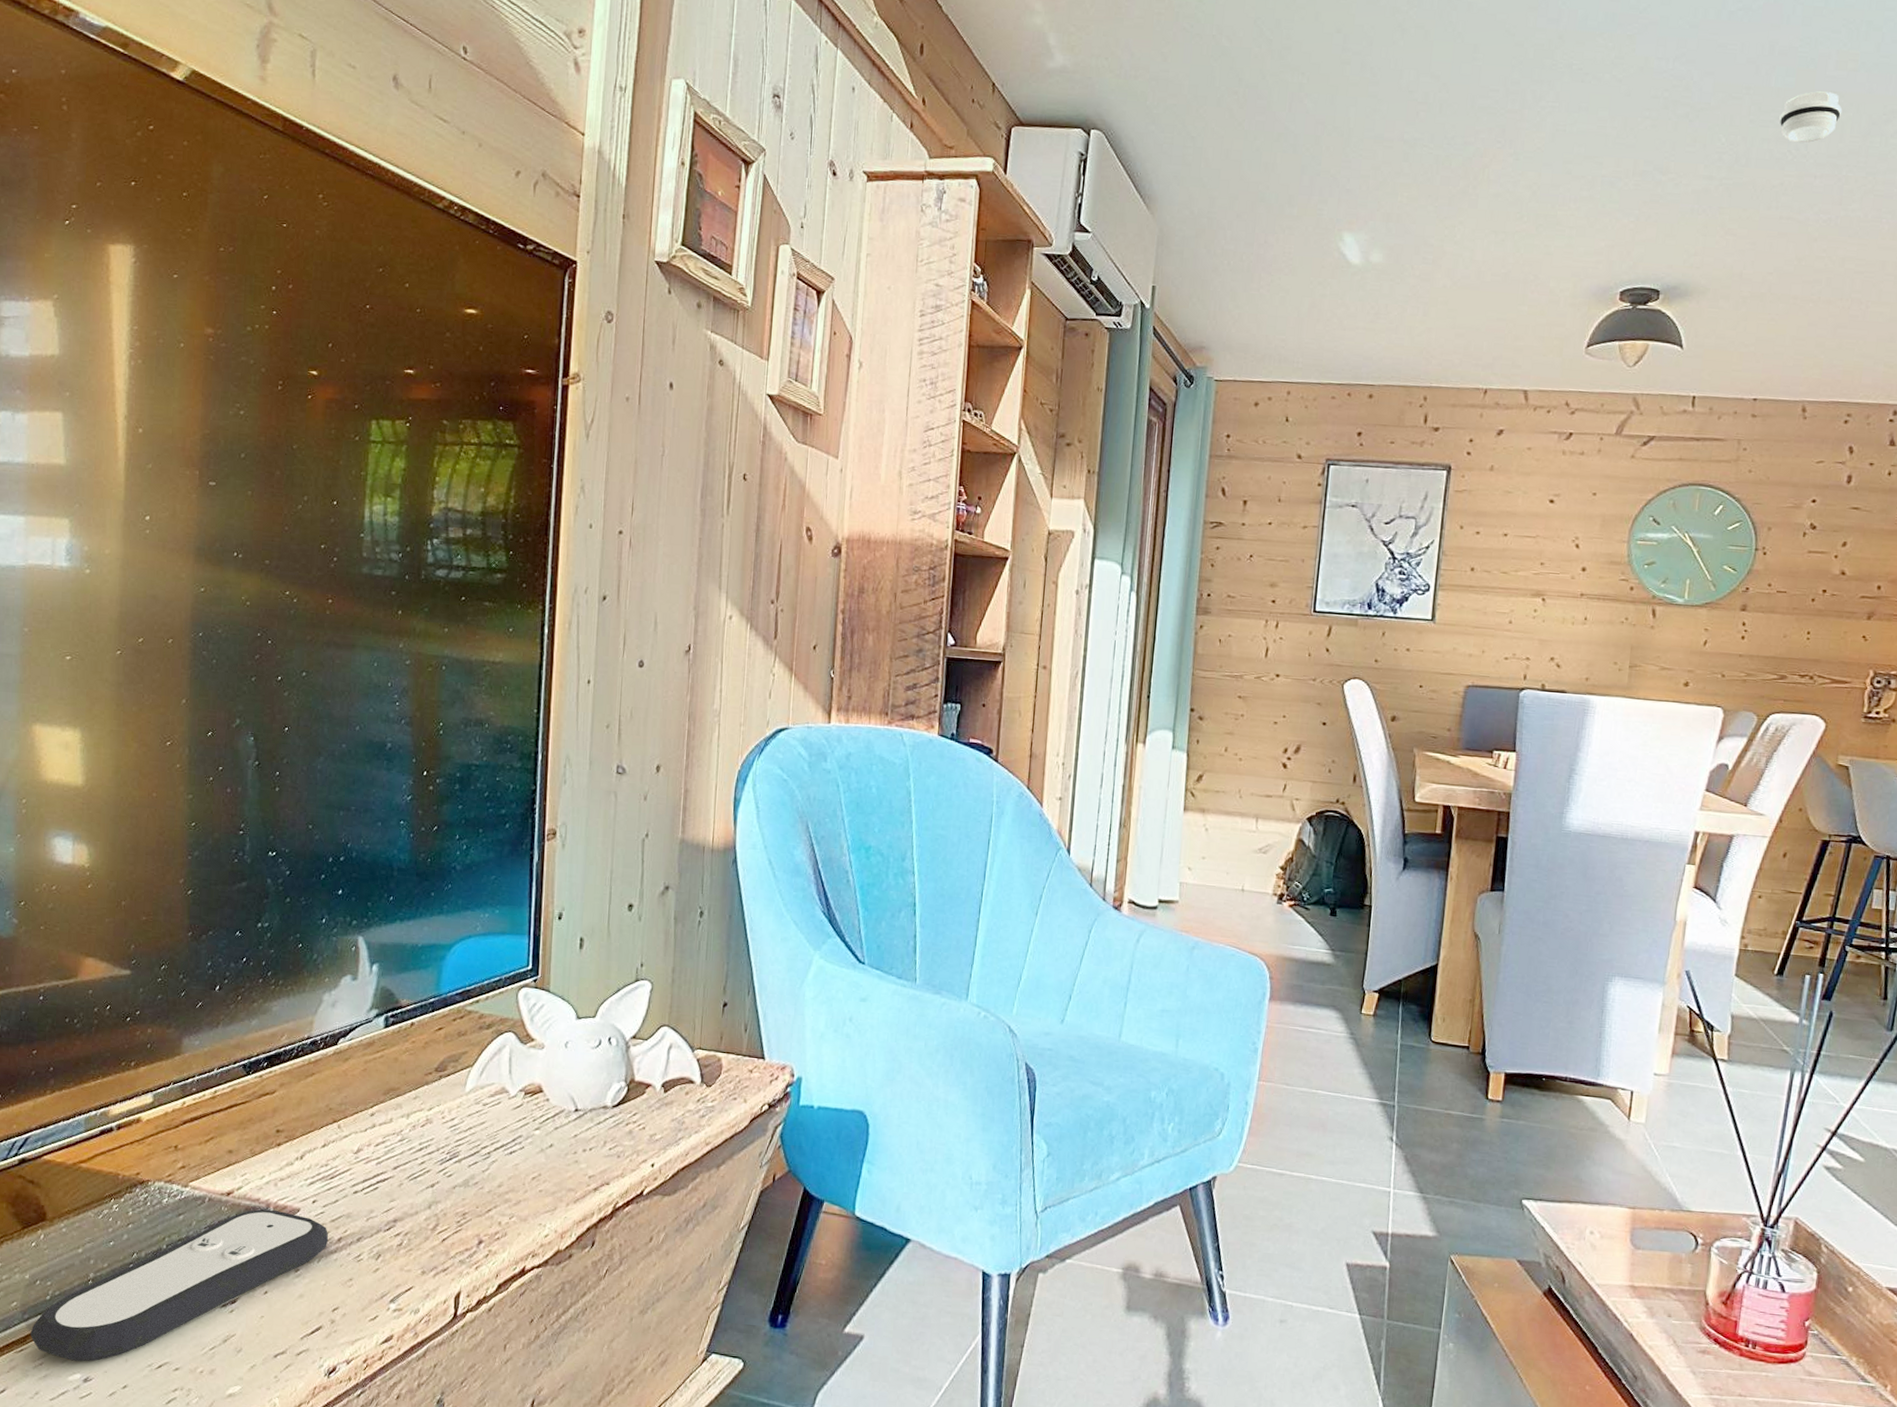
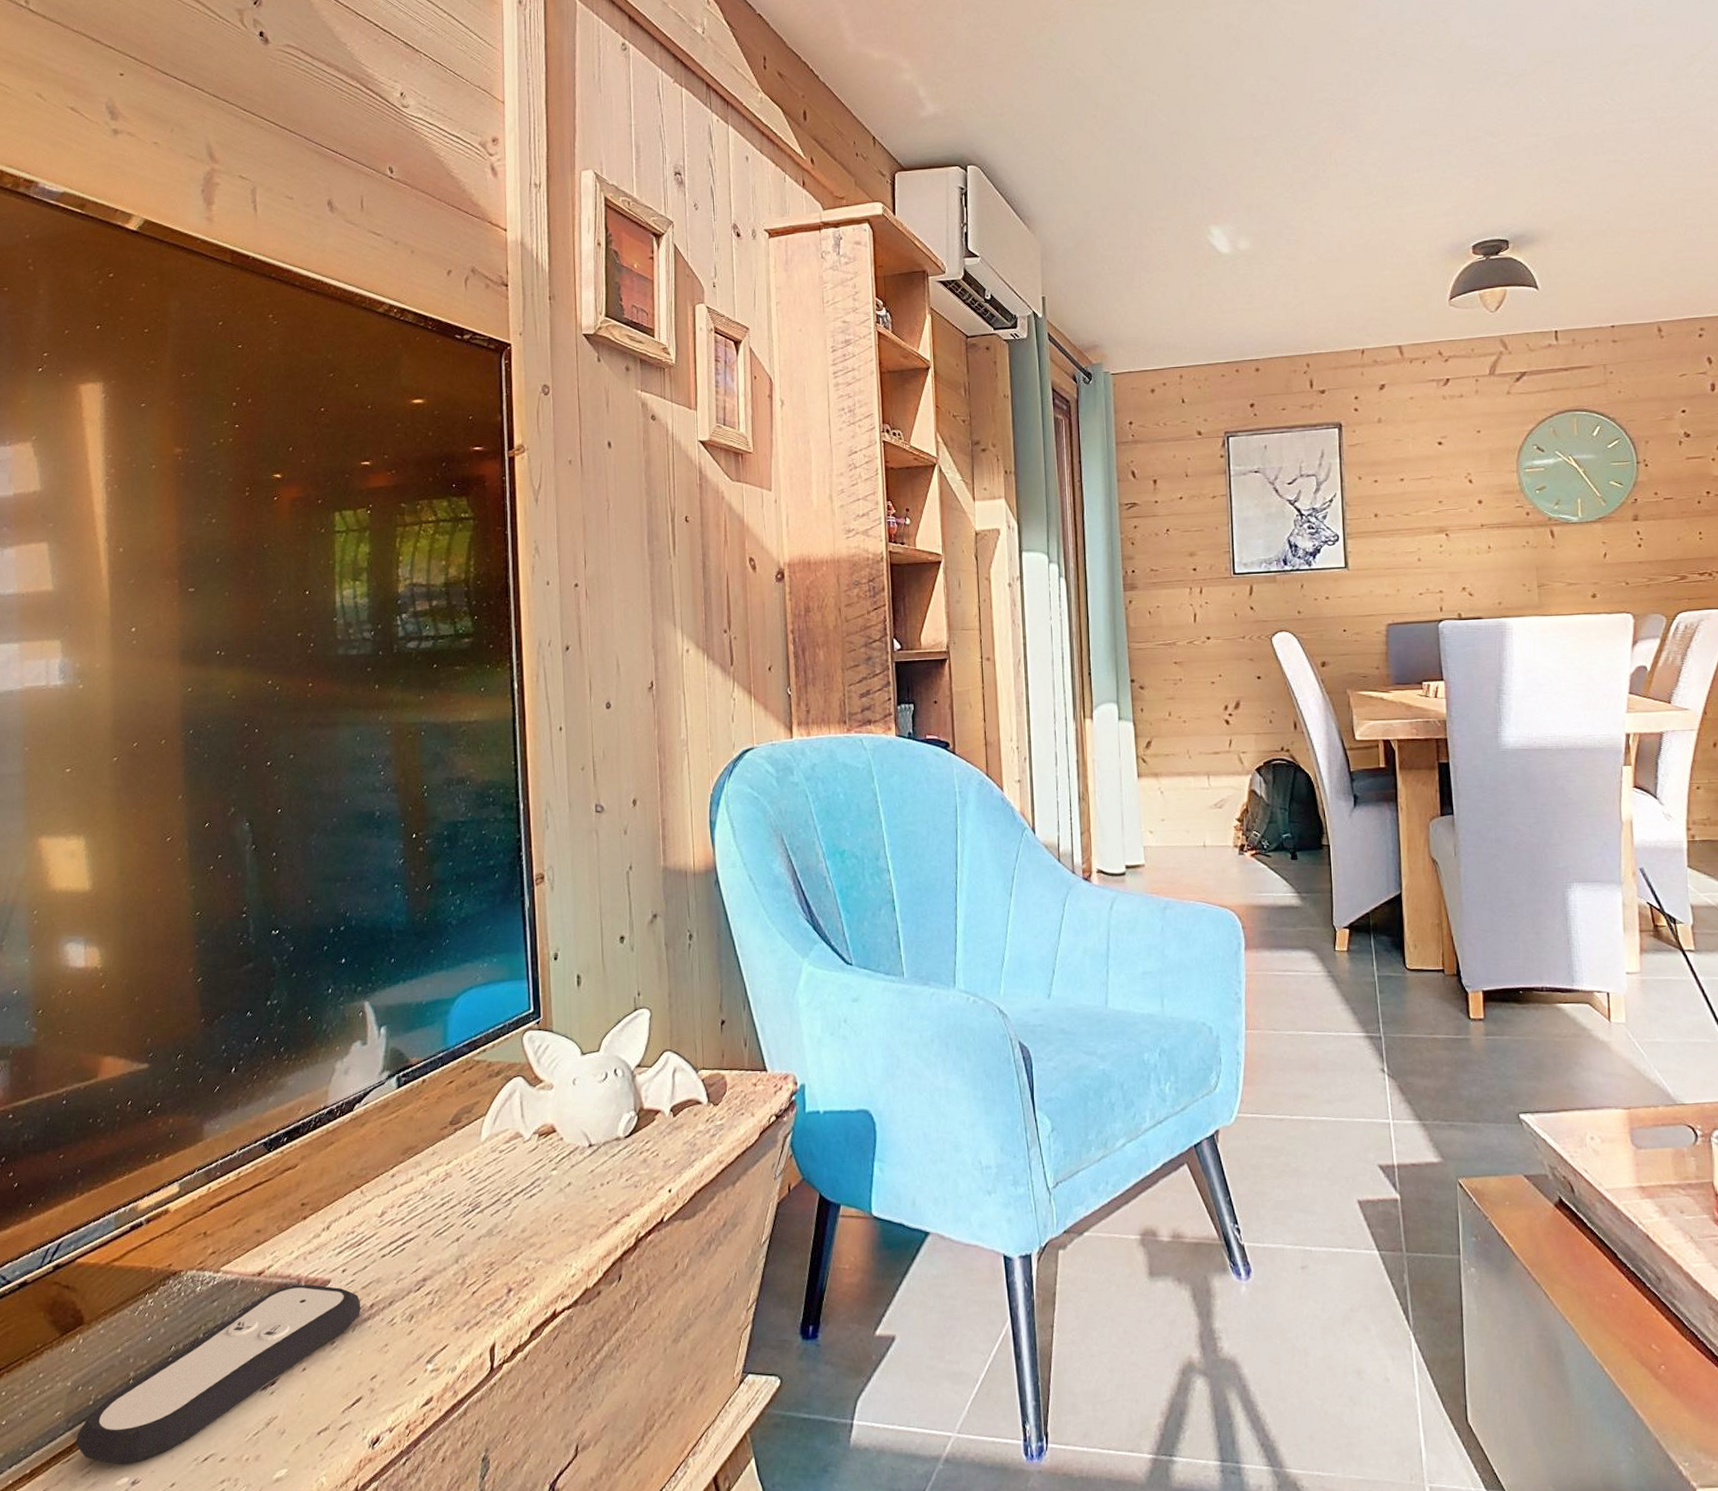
smoke detector: present [1779,91,1843,143] -> none [1591,46,1648,94]

